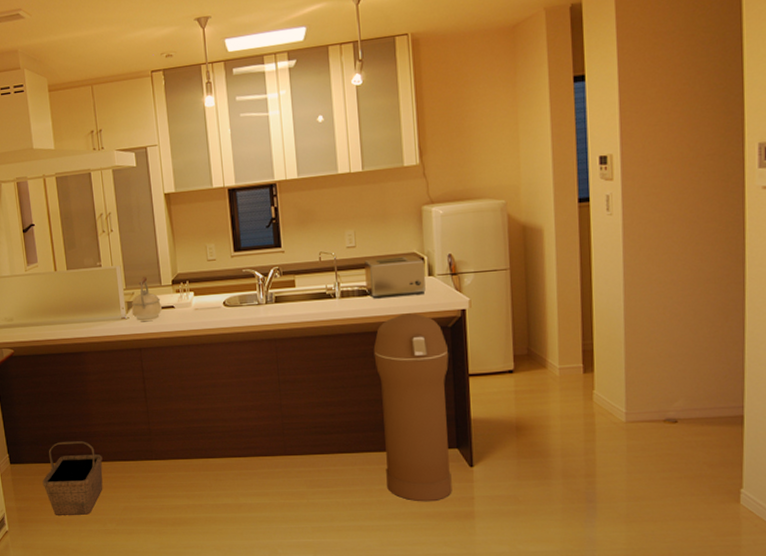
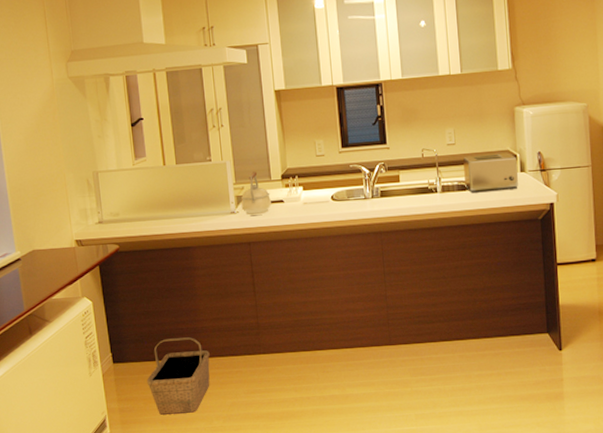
trash can: present [373,313,452,502] -> none [471,206,544,385]

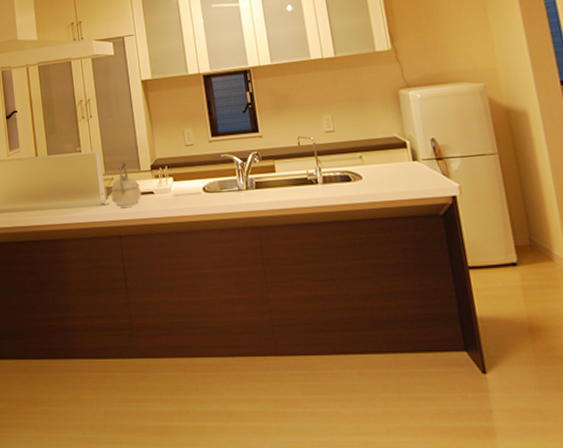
basket: present [147,336,210,415] -> none [20,334,83,420]
toaster: present [463,153,518,194] -> none [344,140,412,186]

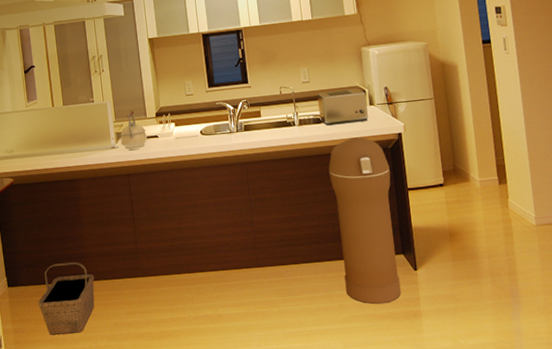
basket: none [20,334,83,420] -> present [38,261,95,335]
toaster: none [344,140,412,186] -> present [317,88,369,127]
trash can: none [362,199,466,415] -> present [328,137,401,304]

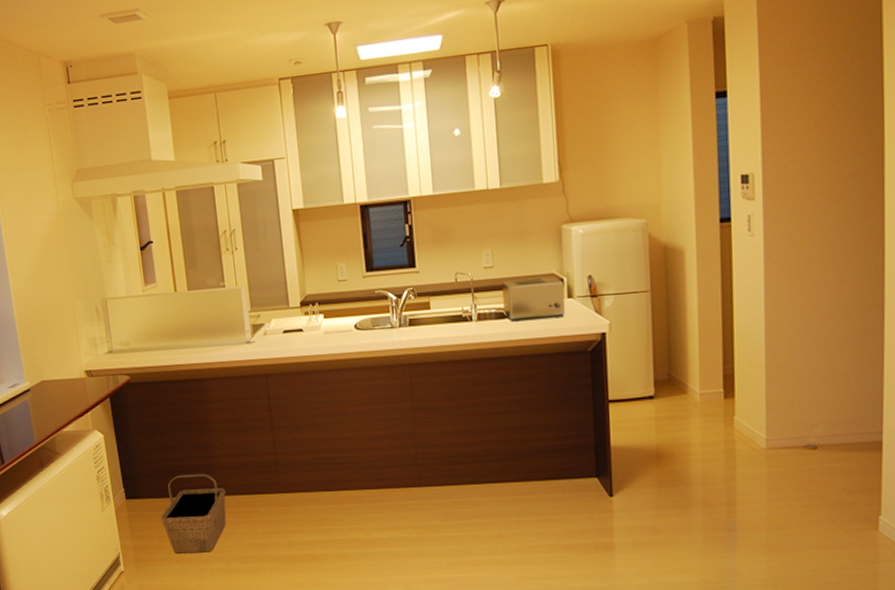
kettle: present [120,110,147,151] -> none [256,298,290,346]
trash can: present [328,137,401,304] -> none [511,336,592,534]

